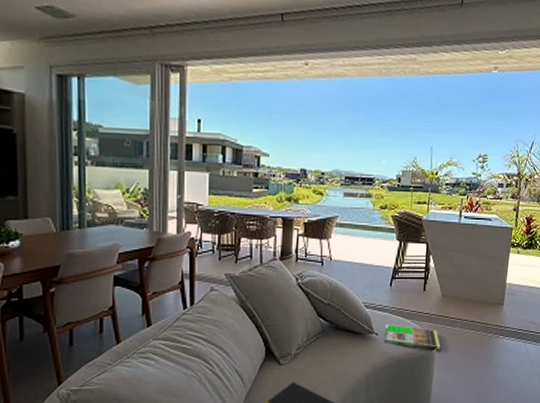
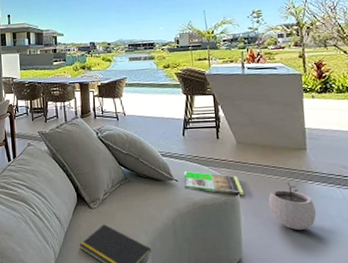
plant pot: none [461,337,502,383] -> present [268,182,317,230]

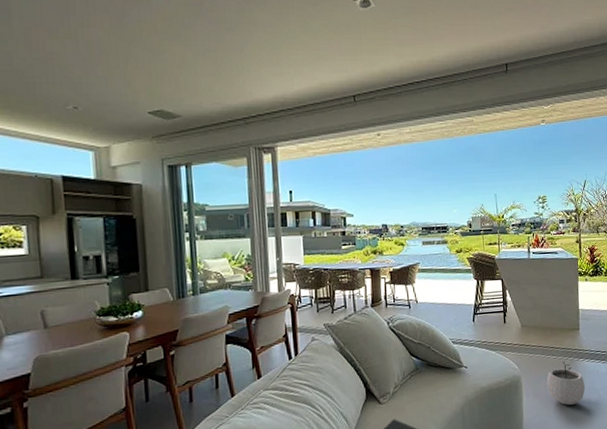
magazine: present [183,171,245,196] -> none [472,357,527,378]

